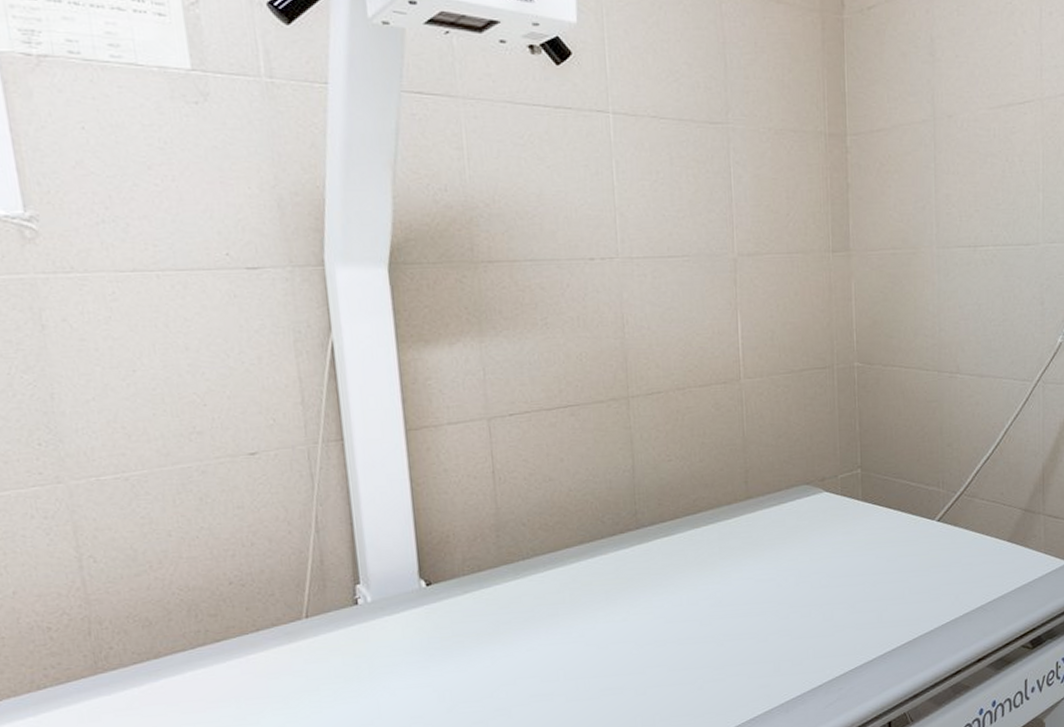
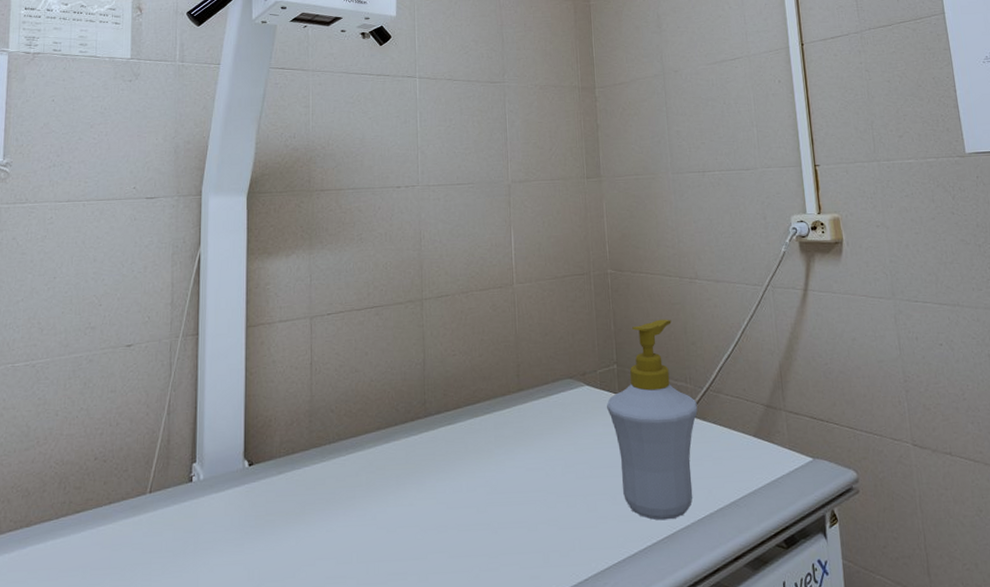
soap bottle: none [848,418,949,627] -> present [607,319,698,521]

